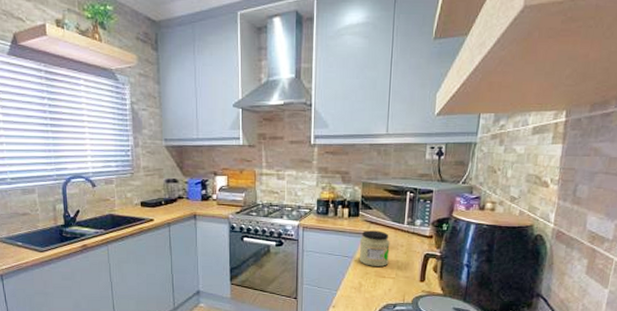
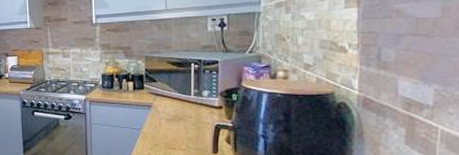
jar: present [359,230,390,266] -> none [146,102,178,138]

